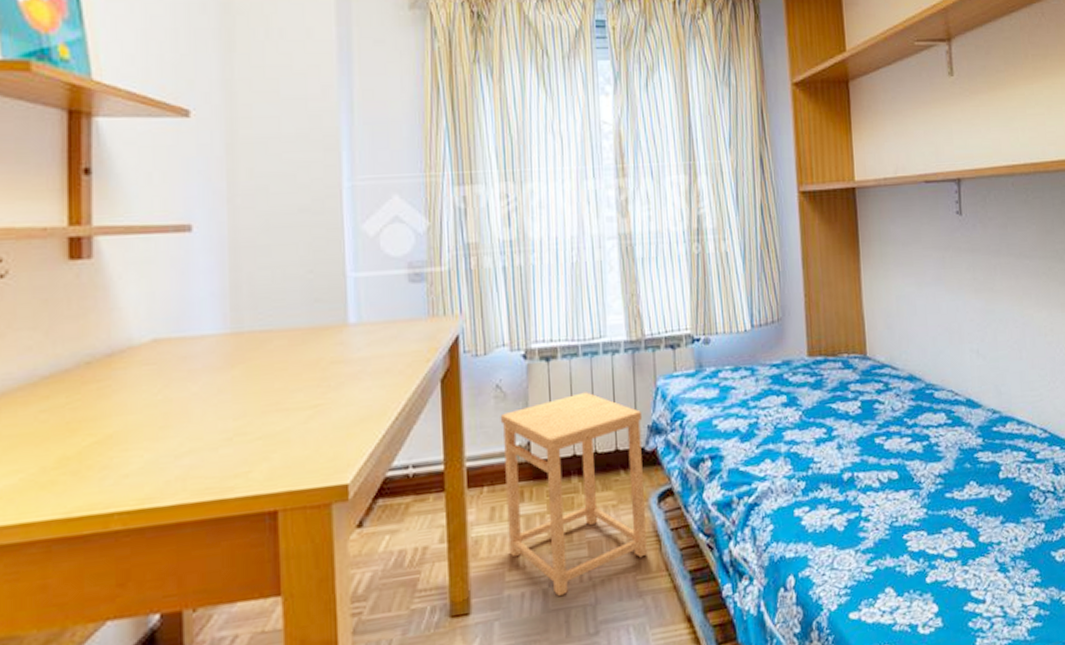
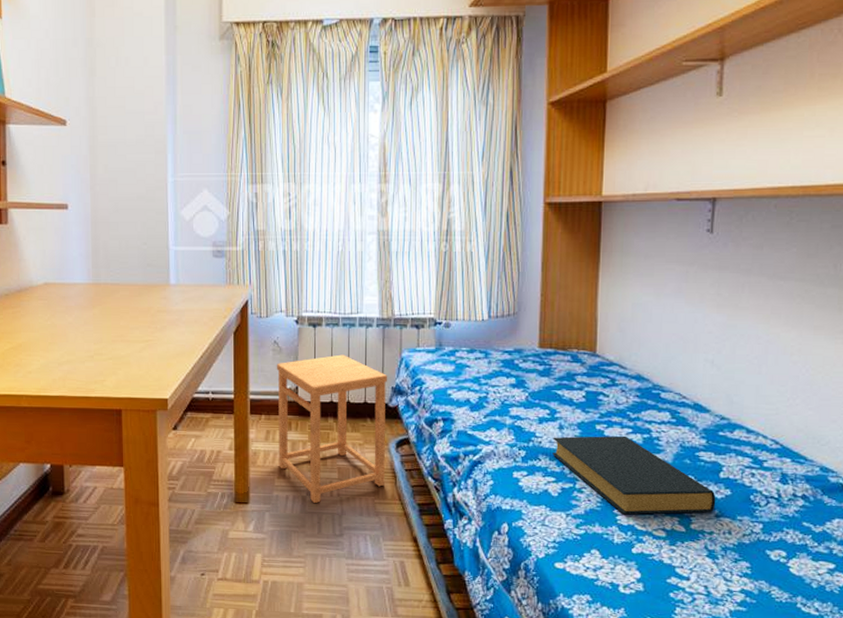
hardback book: none [832,446,1000,539] -> present [552,435,716,515]

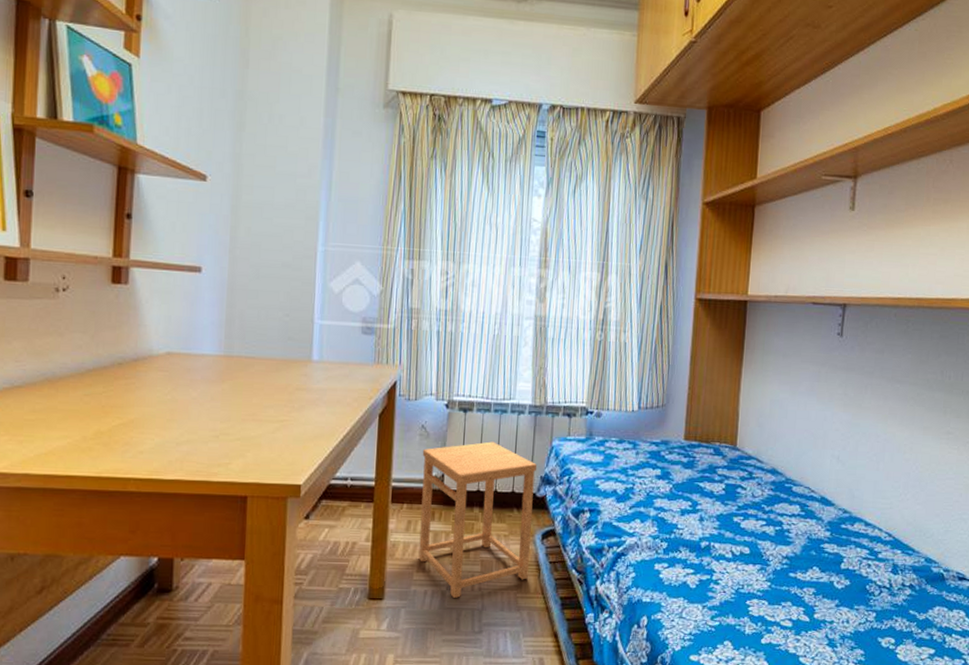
hardback book: present [552,435,716,515] -> none [692,528,837,606]

